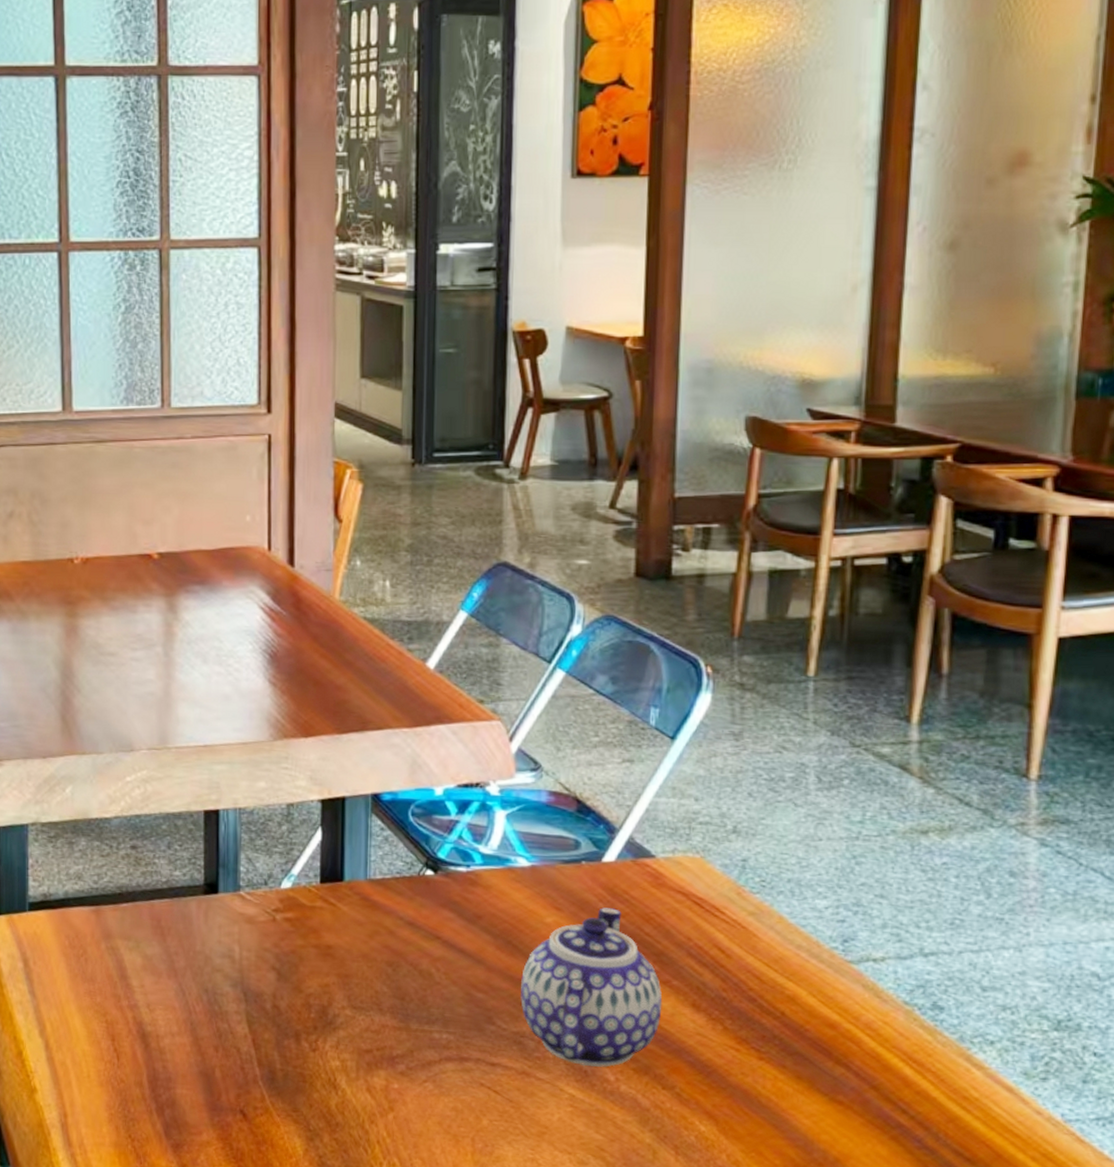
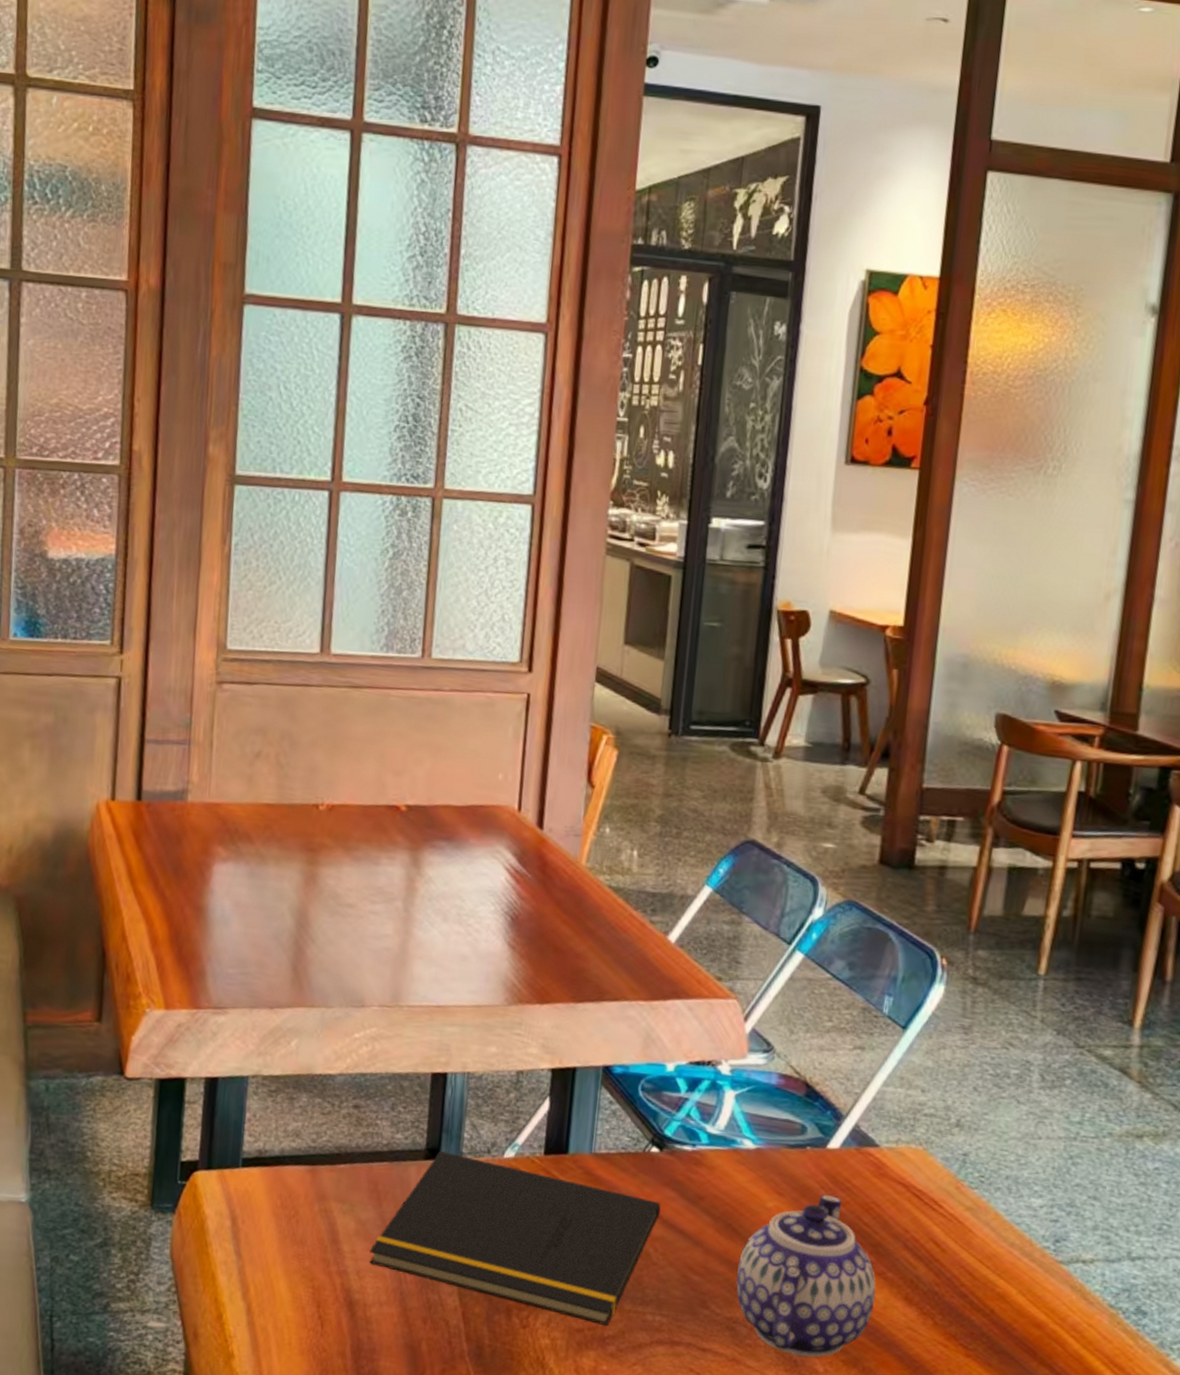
notepad: none [158,884,440,1046] -> present [370,1150,661,1327]

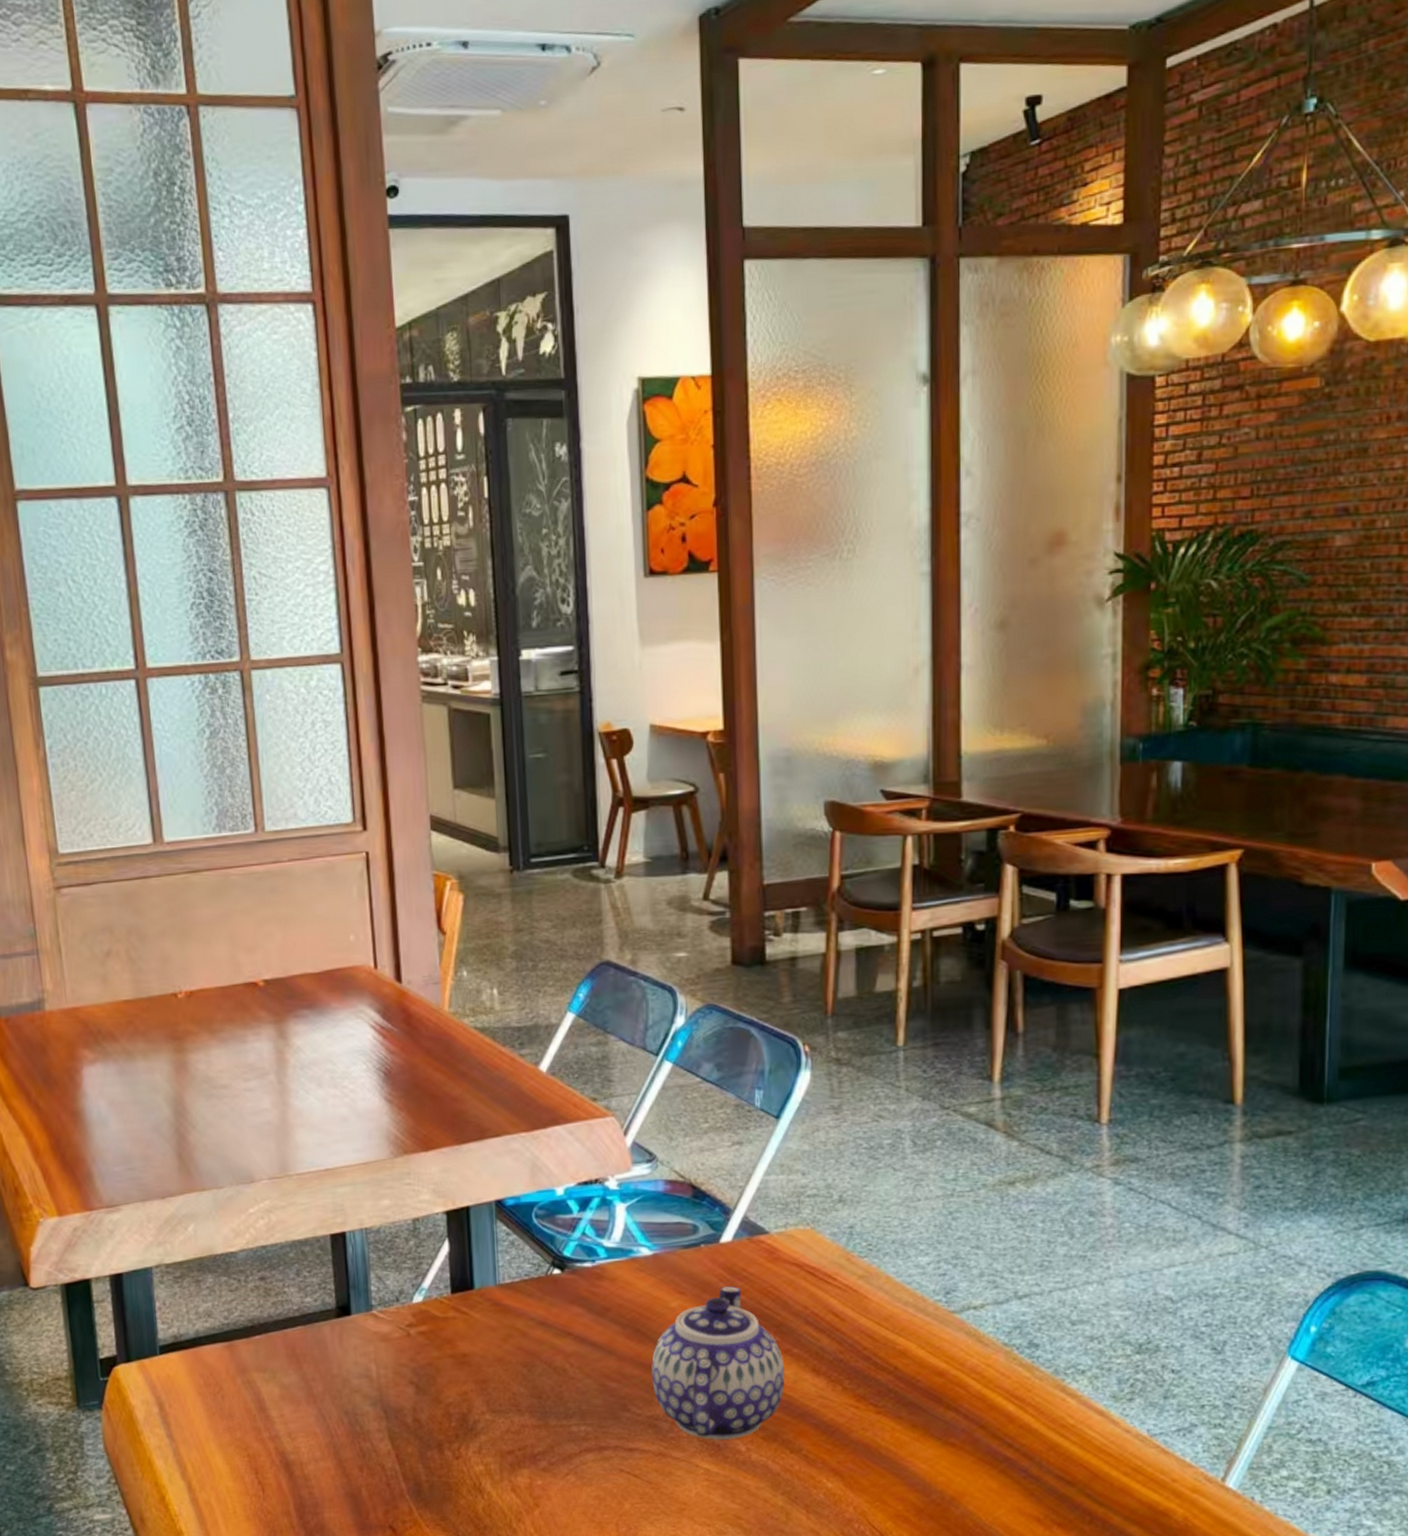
notepad: present [370,1150,661,1327] -> none [298,1306,571,1444]

